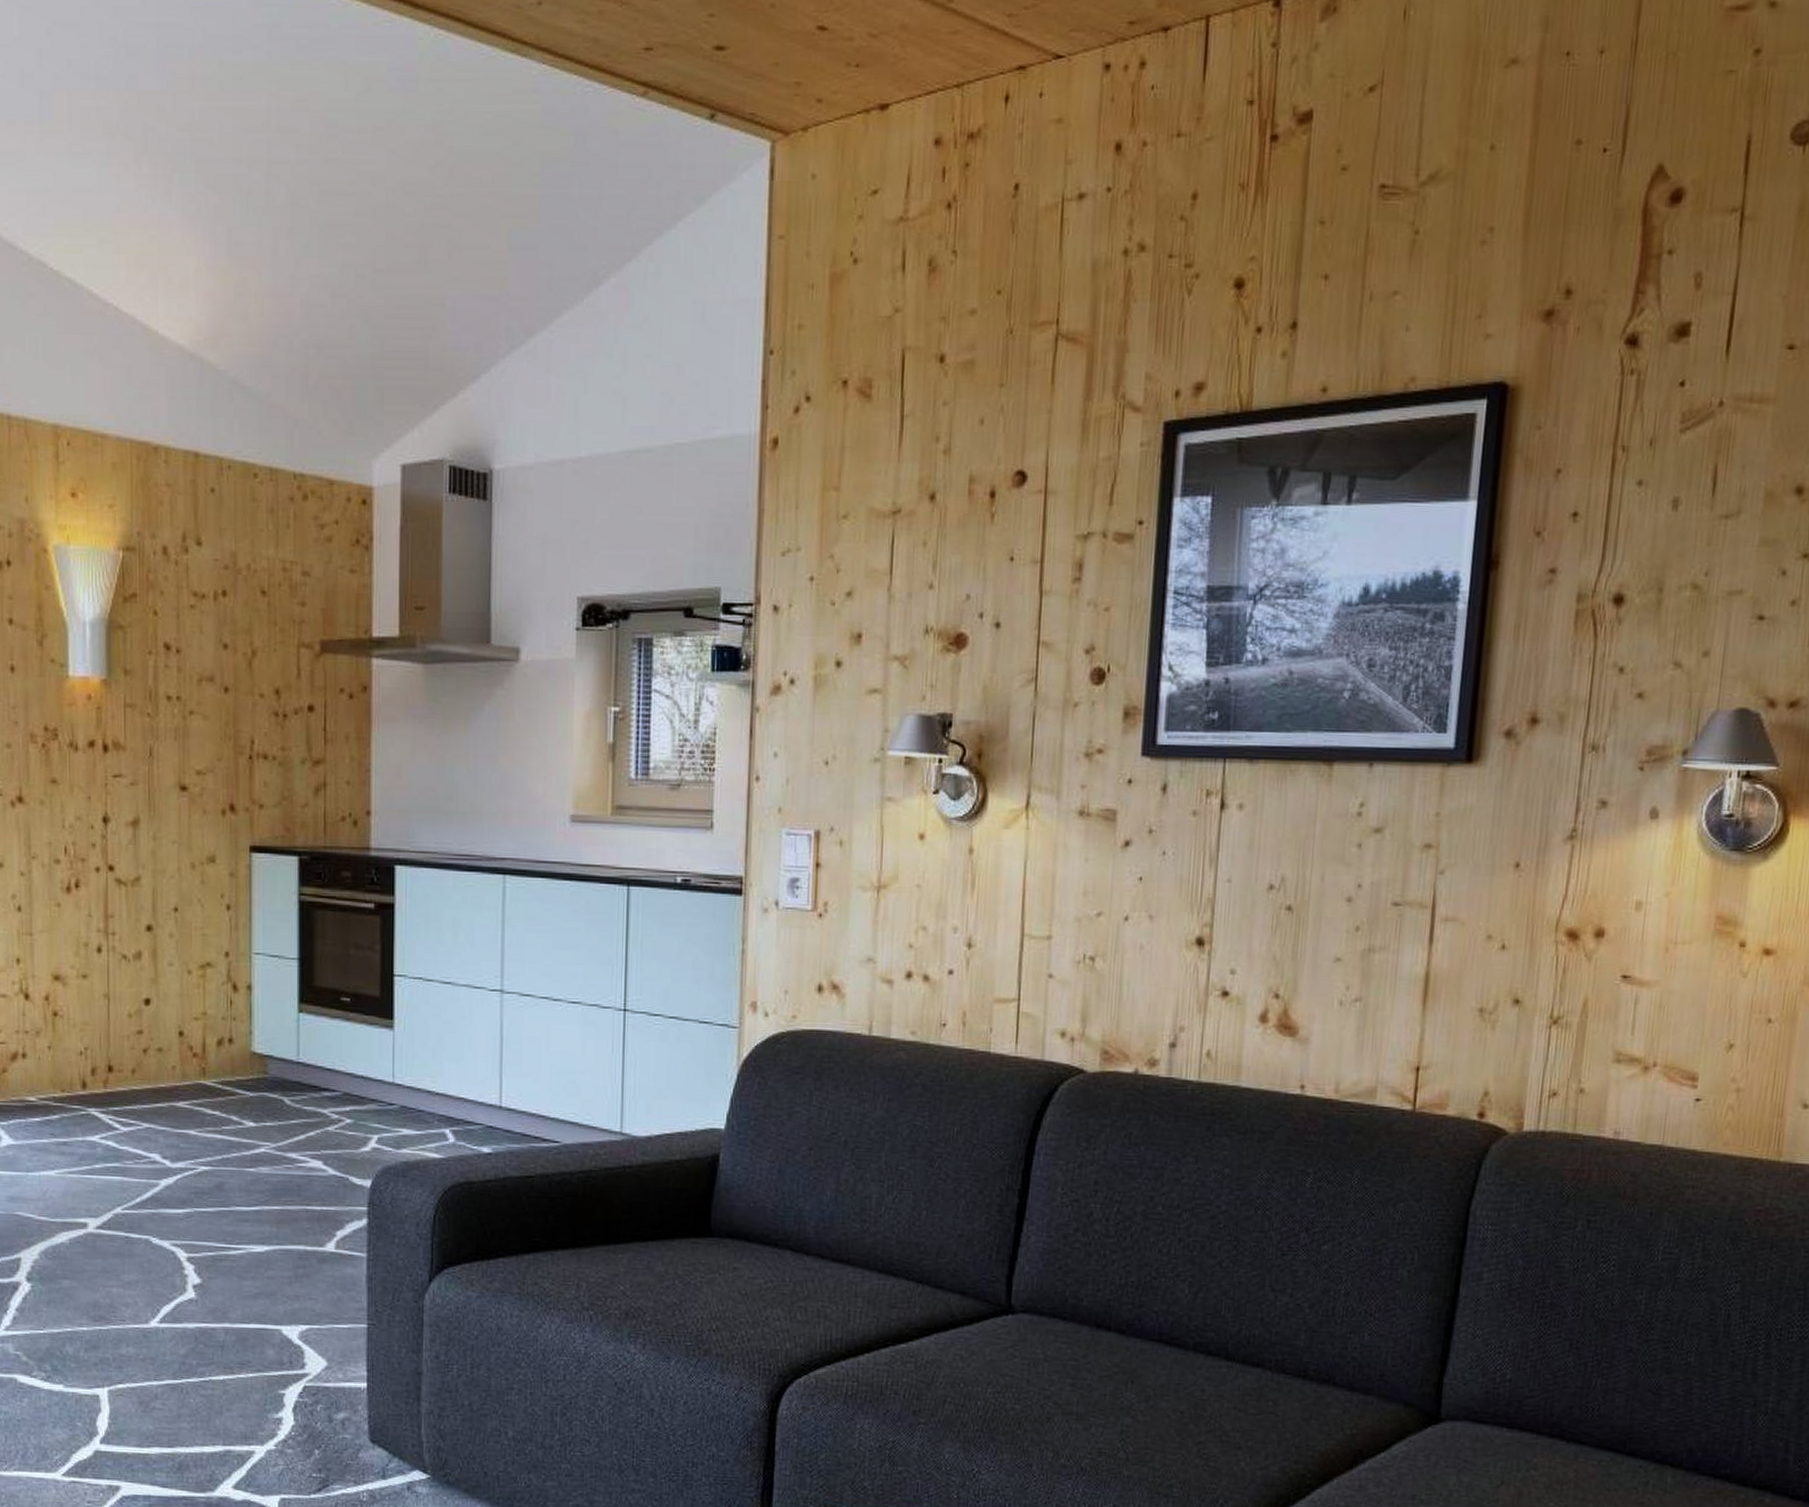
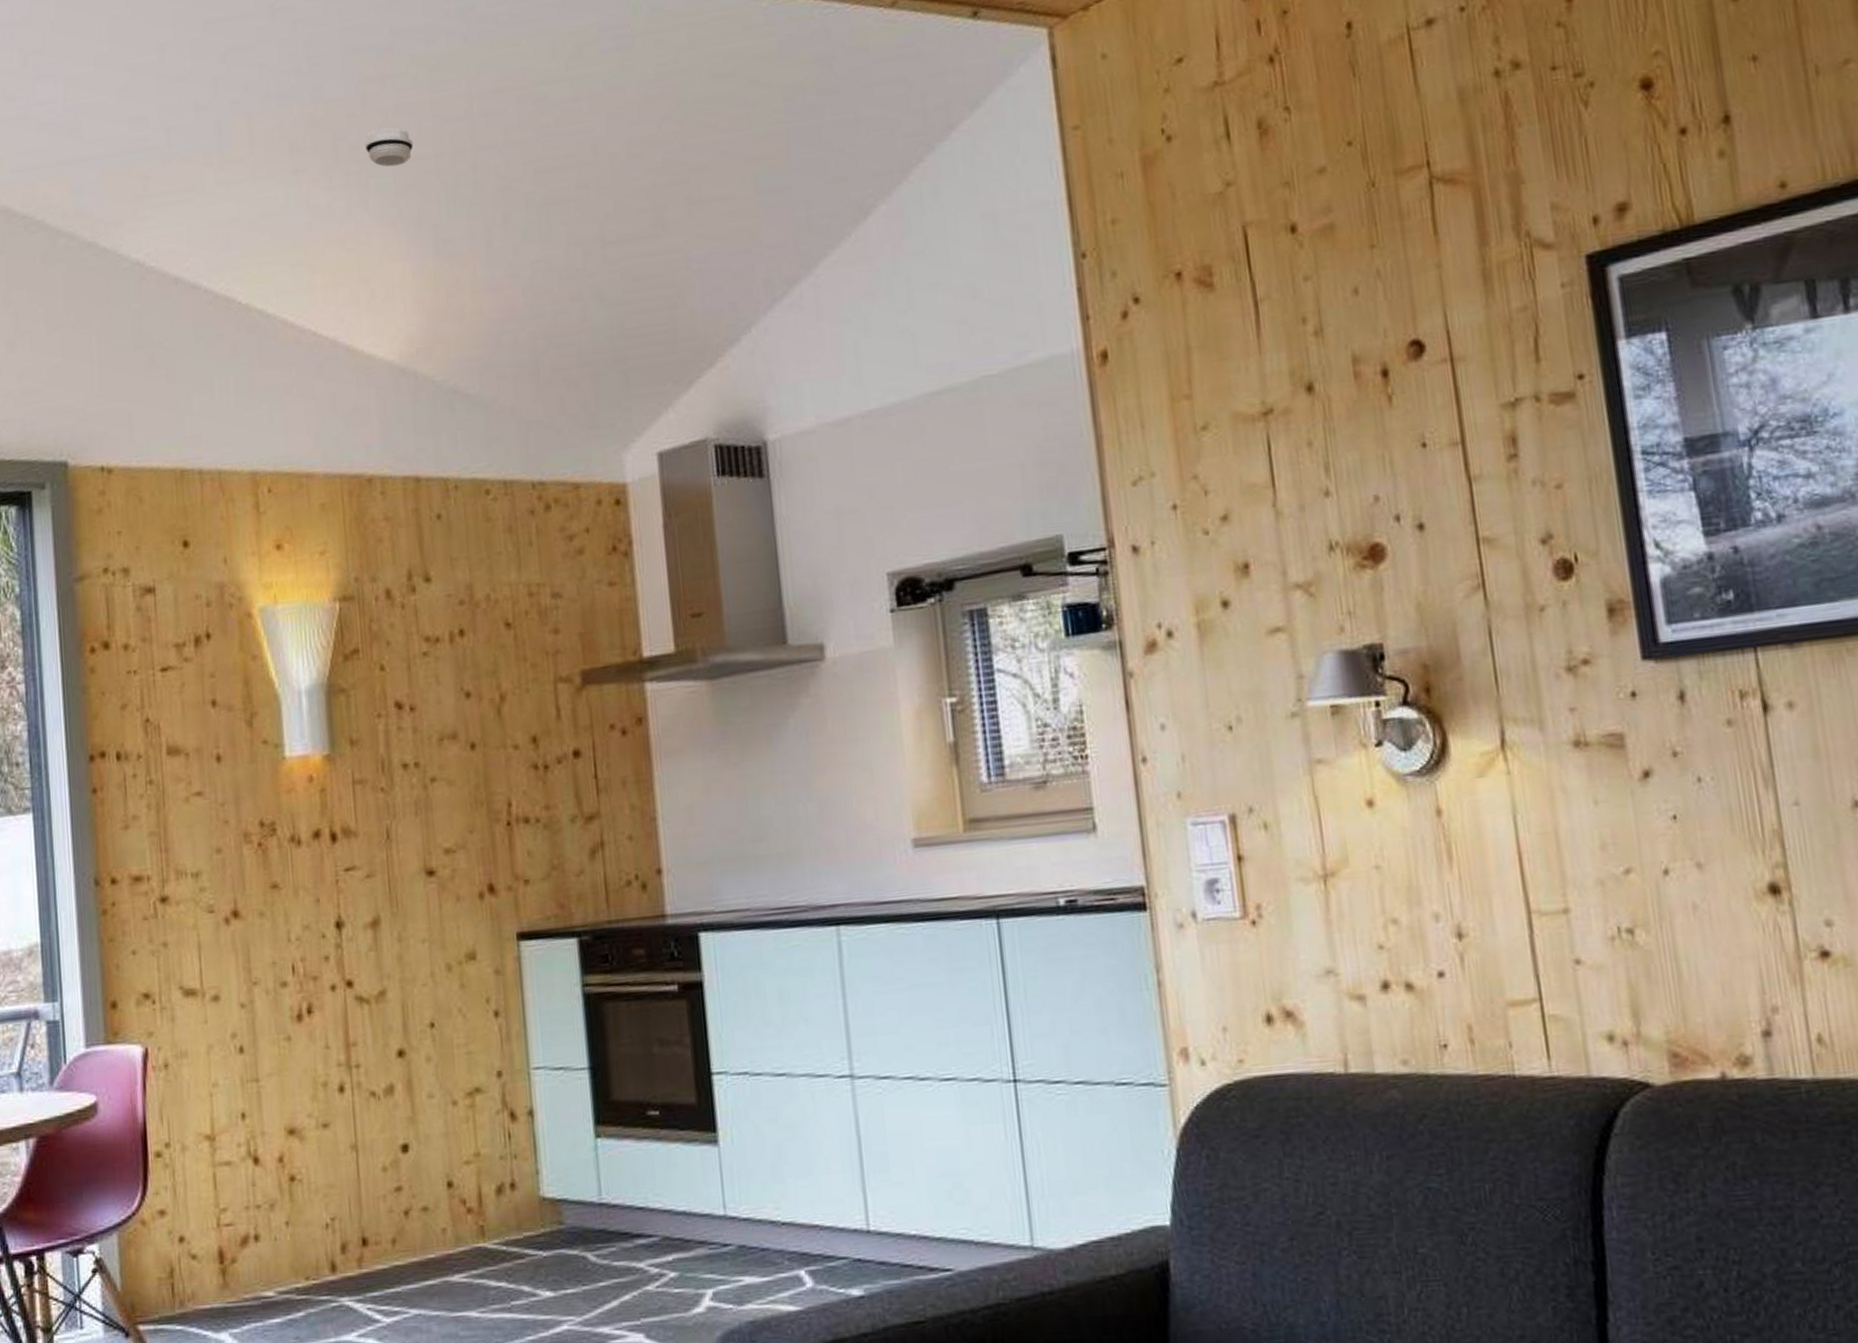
smoke detector: none [173,126,215,165] -> present [365,127,414,167]

